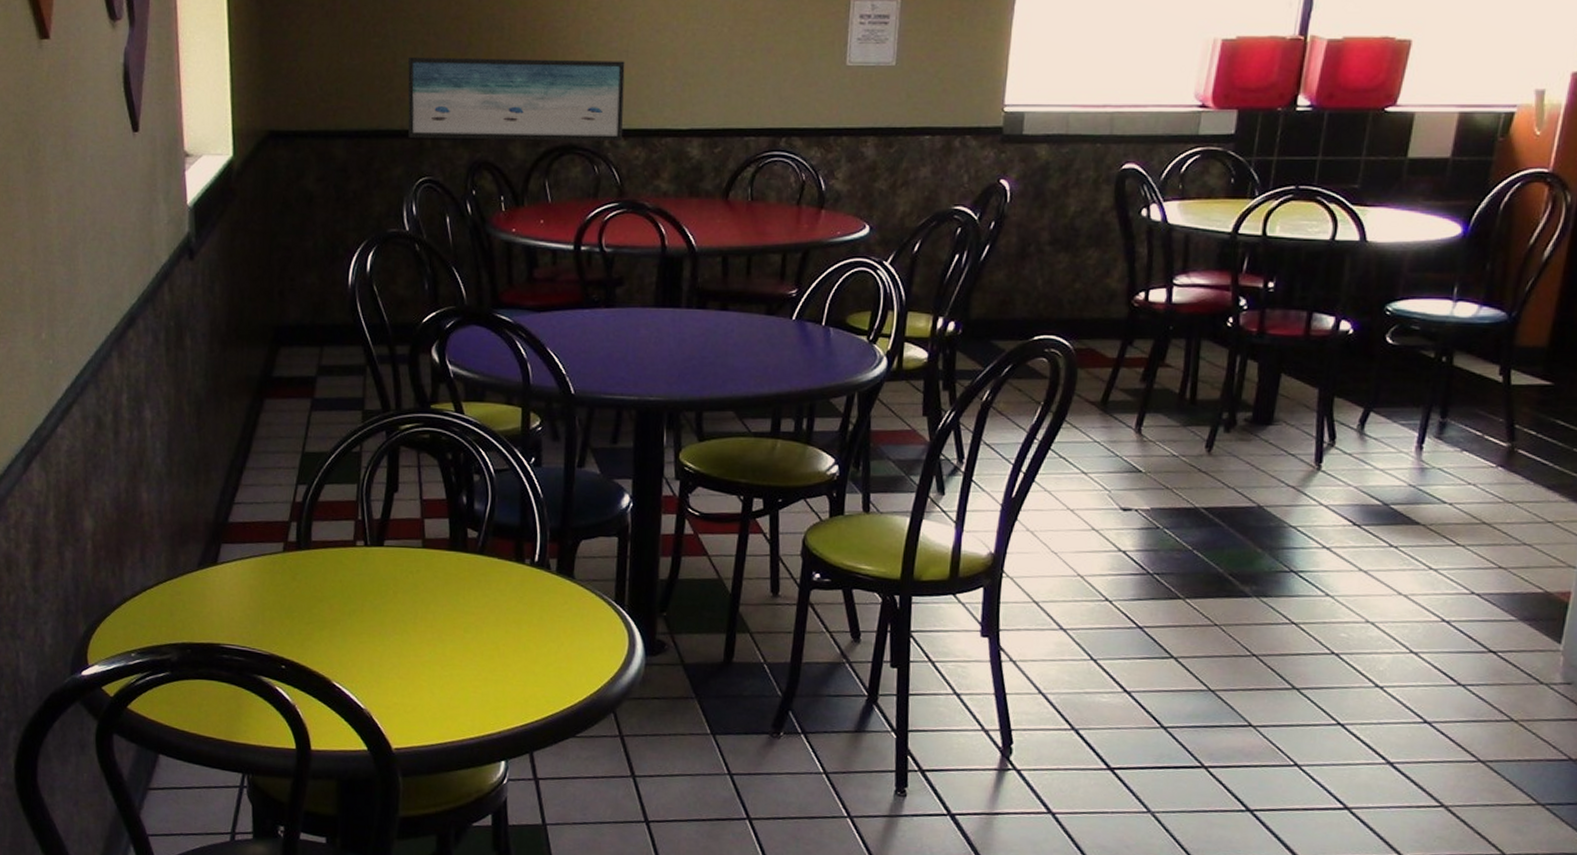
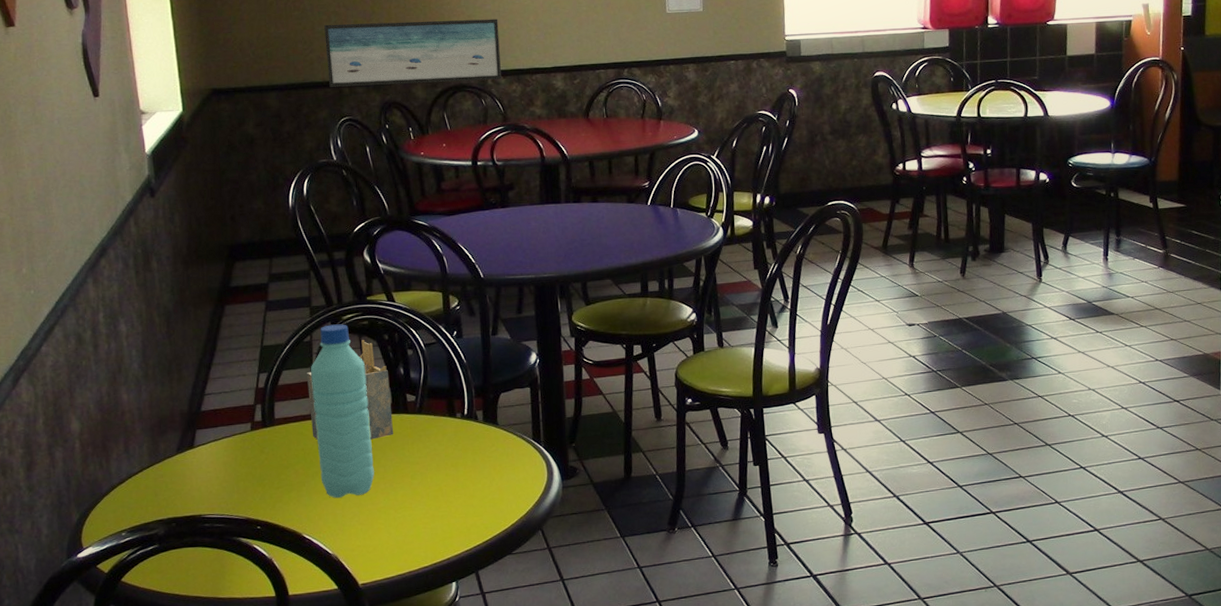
napkin holder: none [352,457,449,579] -> present [307,340,393,440]
water bottle: none [357,434,422,645] -> present [311,324,374,499]

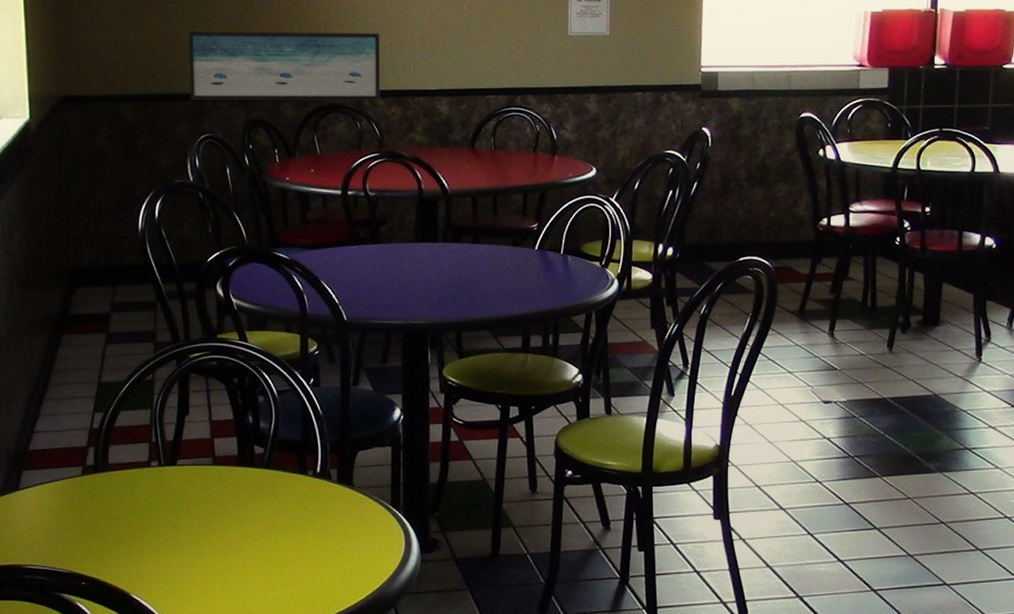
napkin holder: present [307,340,393,440] -> none [146,382,237,494]
water bottle: present [311,324,374,499] -> none [151,363,214,557]

